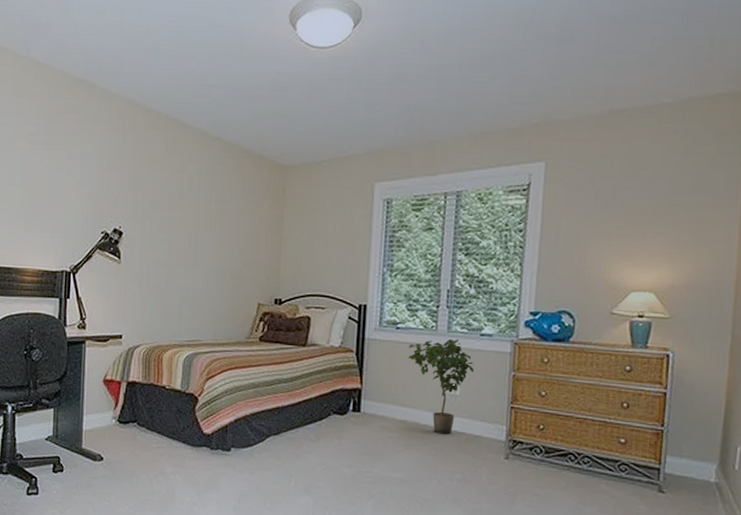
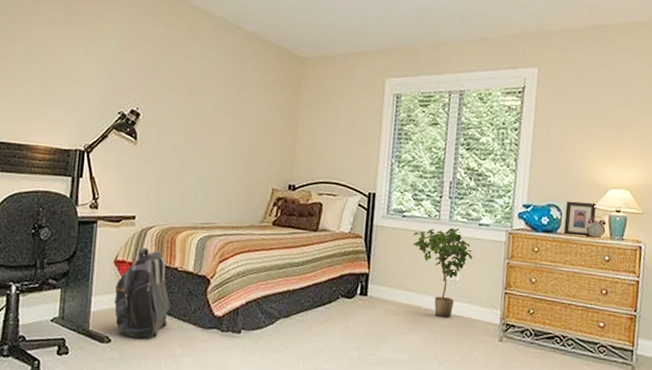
backpack: none [104,366,160,457] -> present [113,247,171,339]
picture frame: none [577,306,615,347] -> present [564,201,597,238]
alarm clock: none [604,322,627,347] -> present [586,216,606,239]

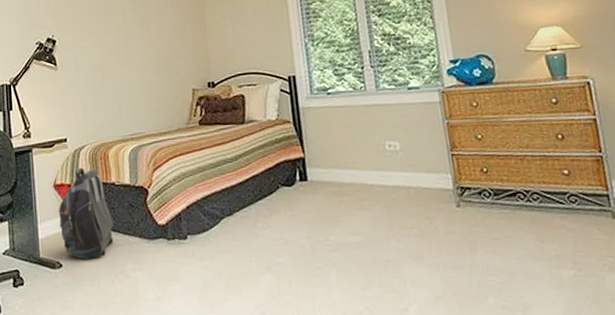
potted plant: present [413,228,474,318] -> none [341,96,409,191]
picture frame: present [564,201,597,238] -> none [495,46,534,85]
alarm clock: present [586,216,606,239] -> none [523,58,546,82]

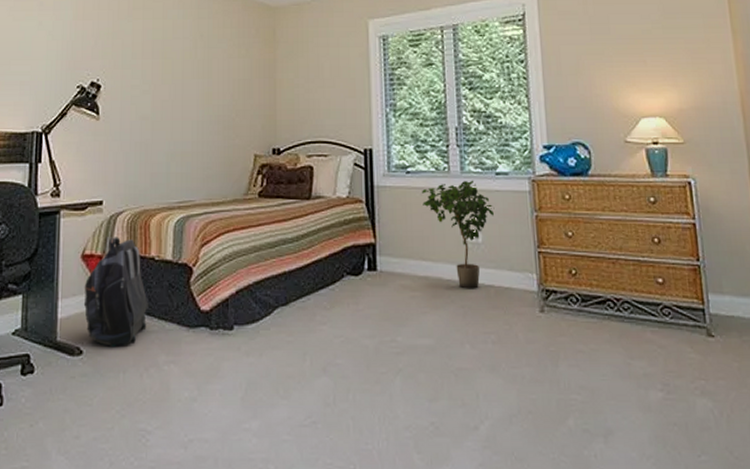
potted plant: none [341,96,409,191] -> present [421,180,495,289]

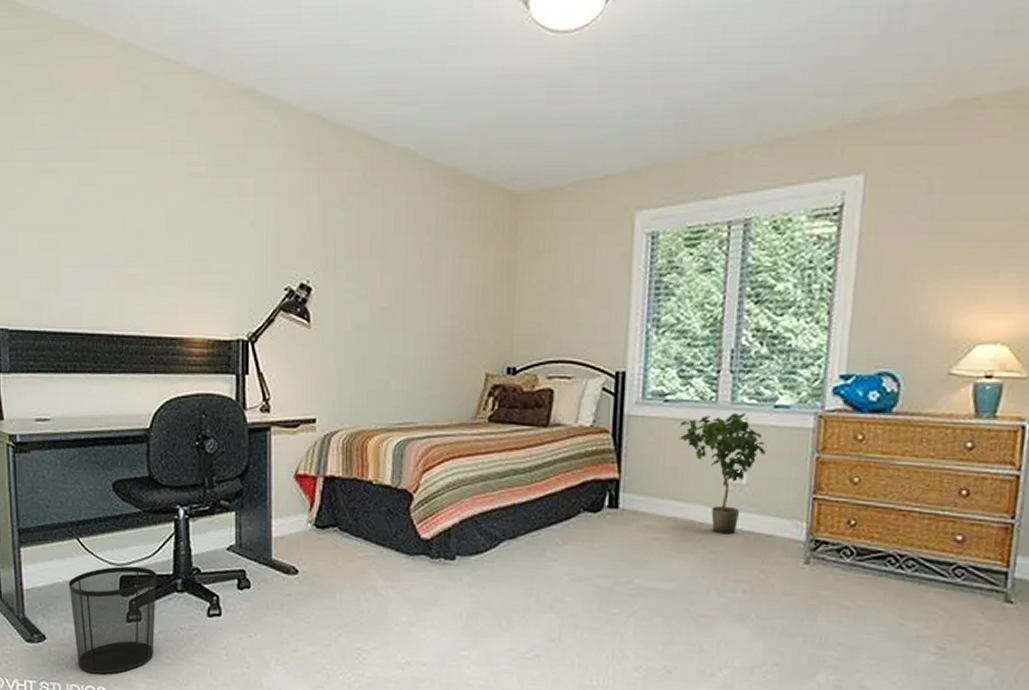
backpack: present [83,237,150,348] -> none [298,457,367,569]

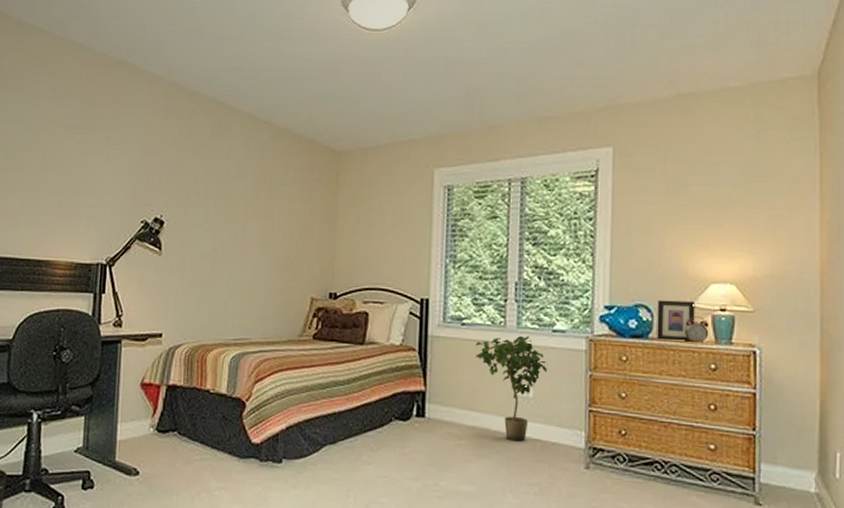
picture frame: none [902,366,955,418] -> present [657,300,695,343]
alarm clock: none [938,385,970,418] -> present [685,316,709,344]

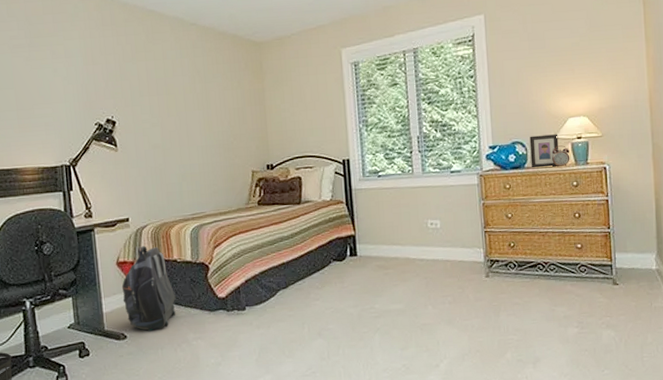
backpack: none [141,368,204,471] -> present [121,246,177,332]
potted plant: present [475,335,548,442] -> none [390,178,450,264]

